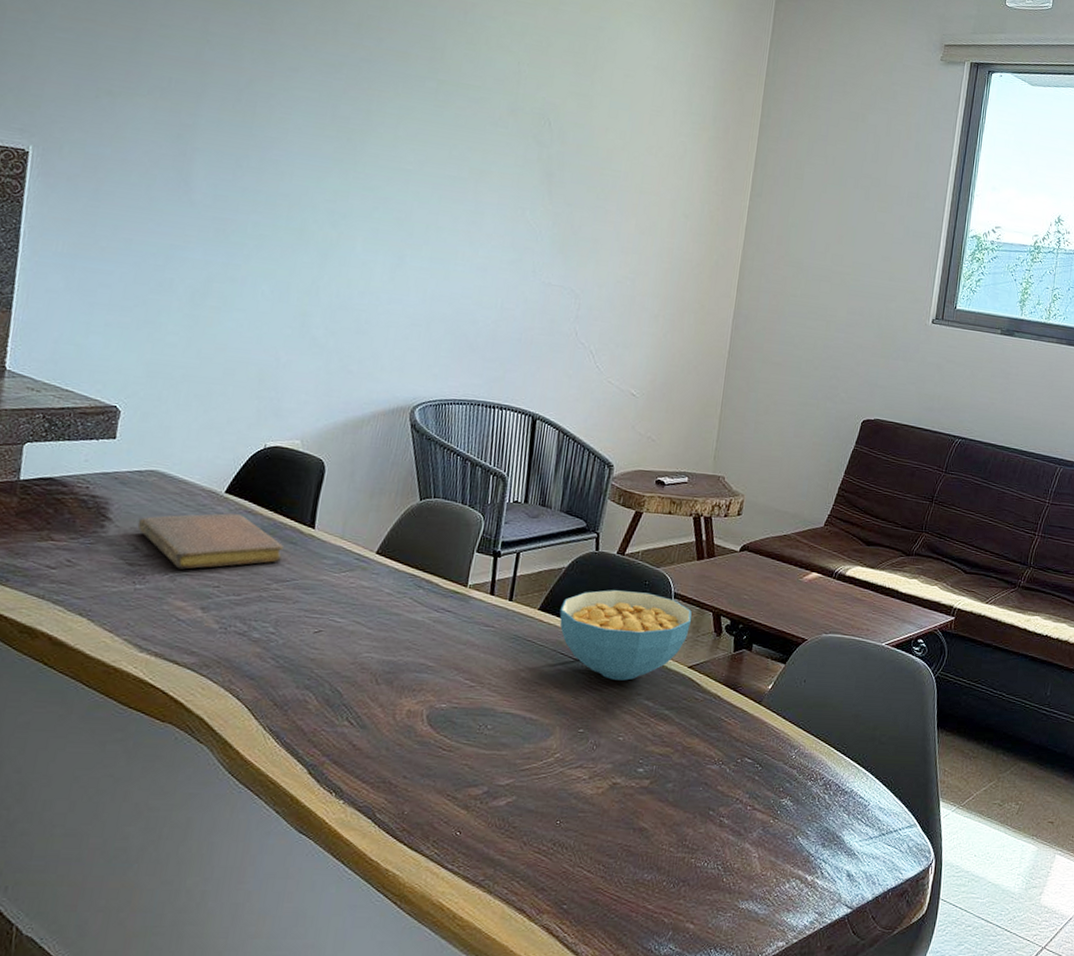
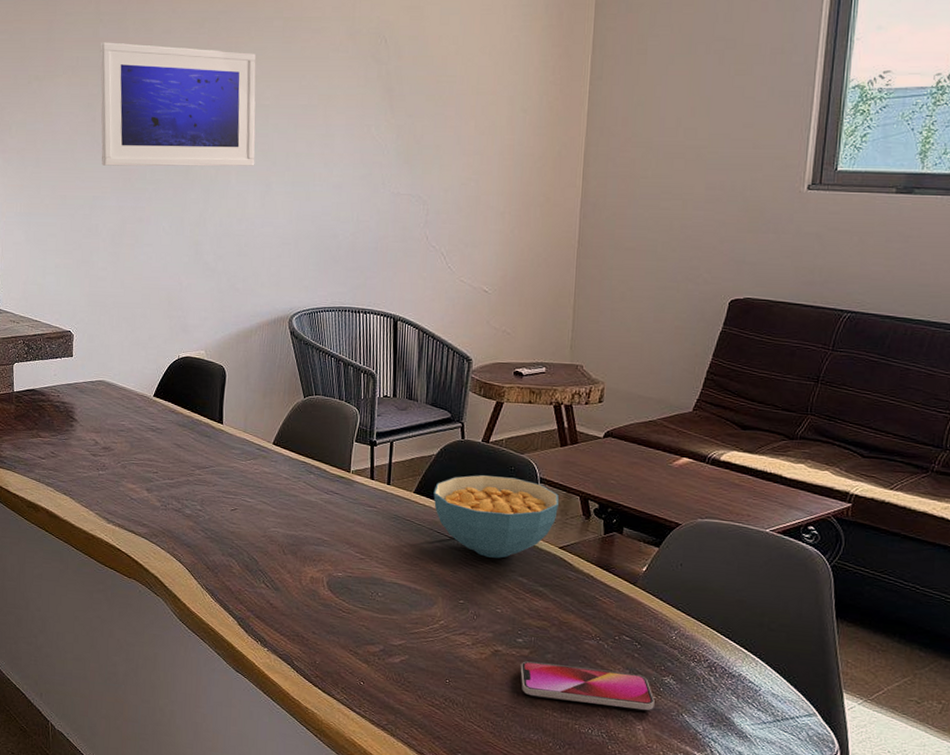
notebook: present [137,513,285,570] -> none [95,413,202,459]
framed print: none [187,66,401,235] -> present [100,42,256,167]
smartphone: none [638,793,772,837] -> present [520,661,655,711]

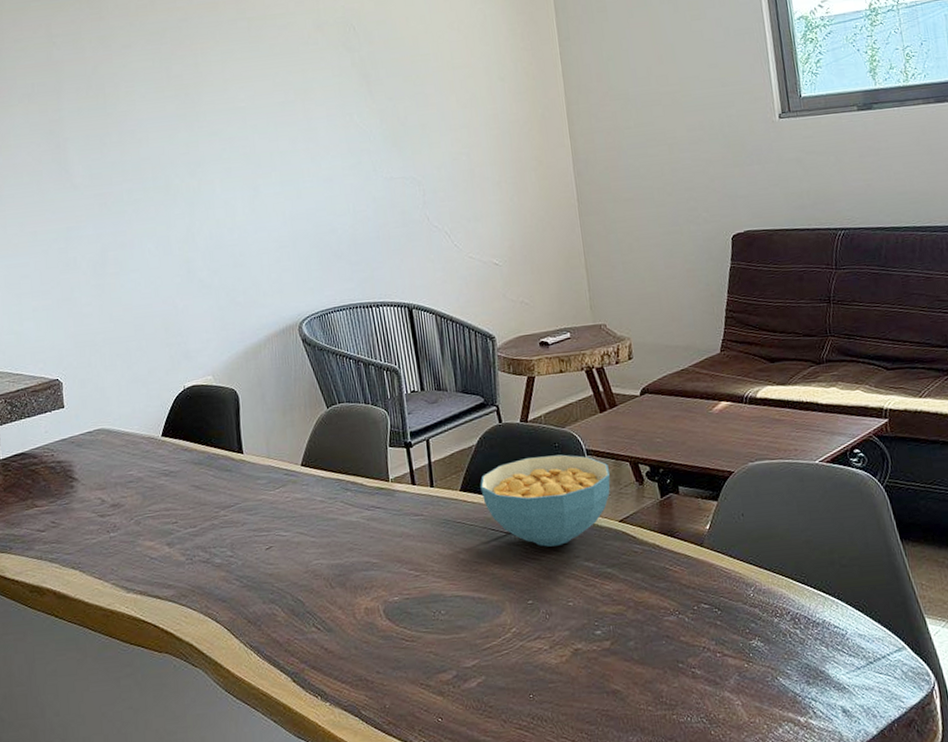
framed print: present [100,42,256,167] -> none [56,56,239,194]
smartphone: present [520,661,655,711] -> none [604,644,748,693]

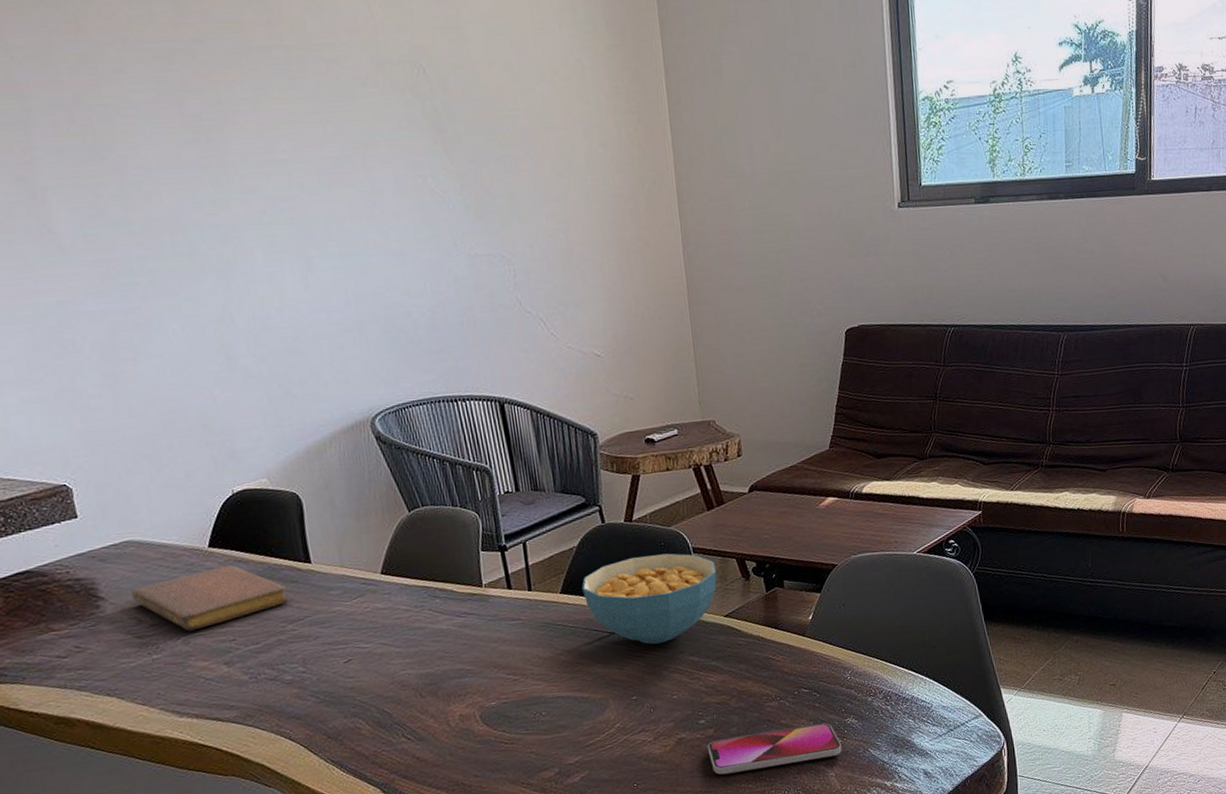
notebook: none [98,453,223,513] -> present [131,565,289,632]
smartphone: none [604,644,748,693] -> present [707,723,842,775]

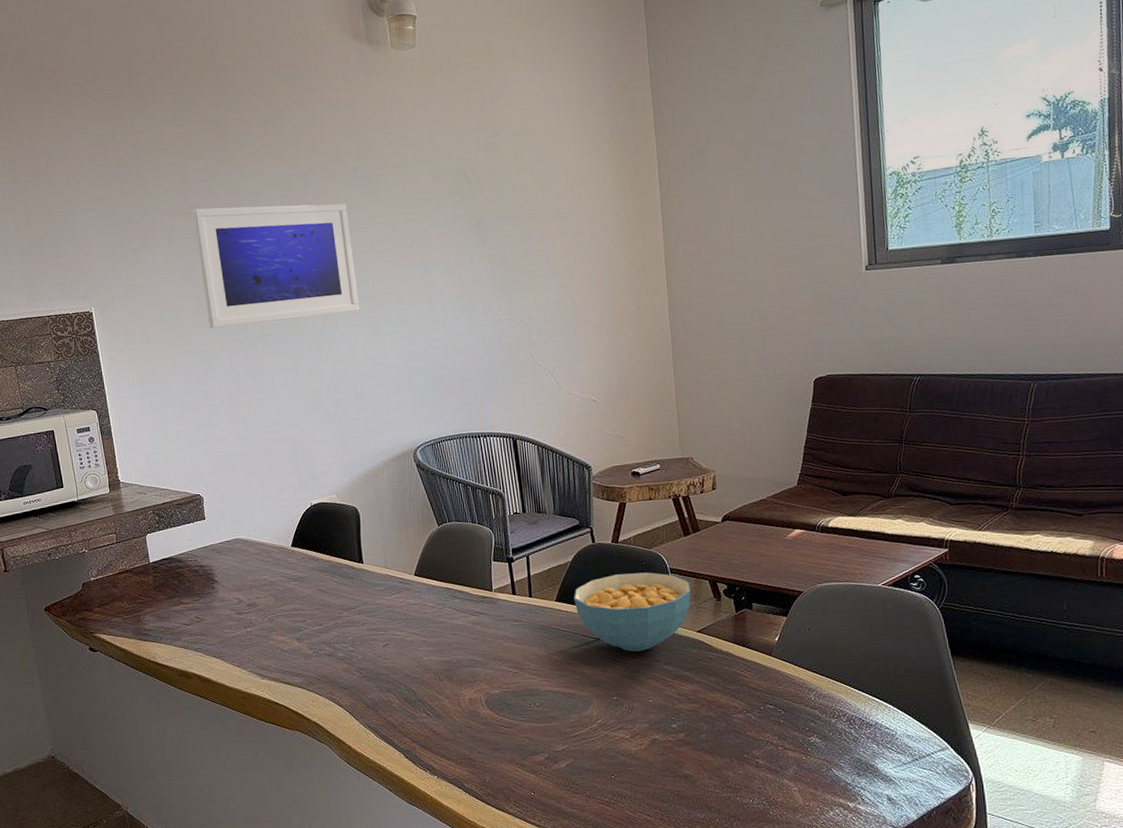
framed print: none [19,87,285,259] -> present [192,203,360,328]
notebook: present [131,565,289,632] -> none [236,562,345,612]
smartphone: present [707,723,842,775] -> none [678,739,805,777]

